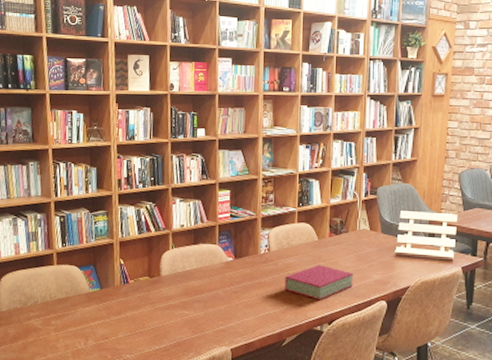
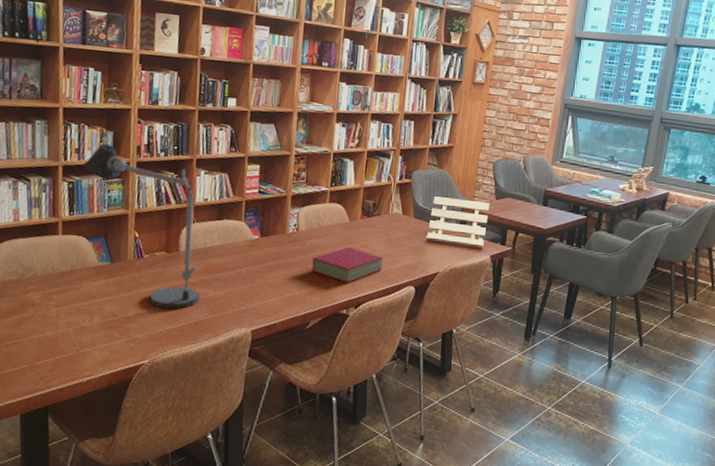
desk lamp: none [73,178,182,331] -> present [84,143,200,309]

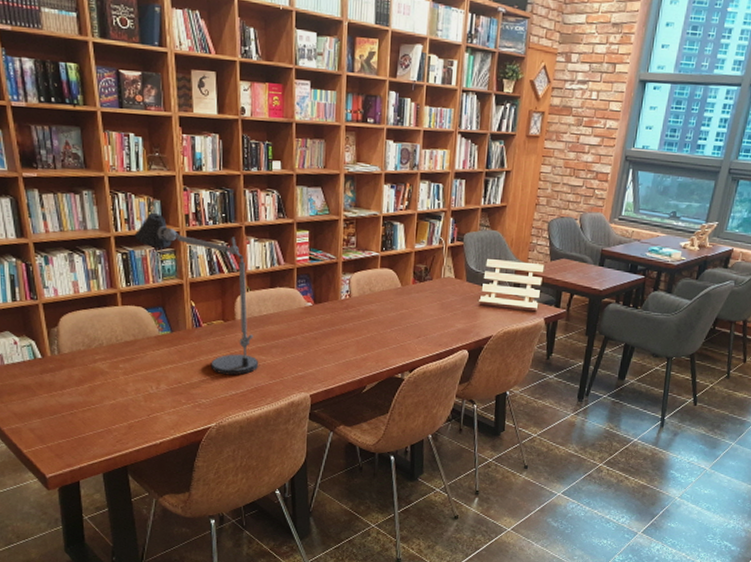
book: present [311,247,383,284] -> none [366,312,436,348]

